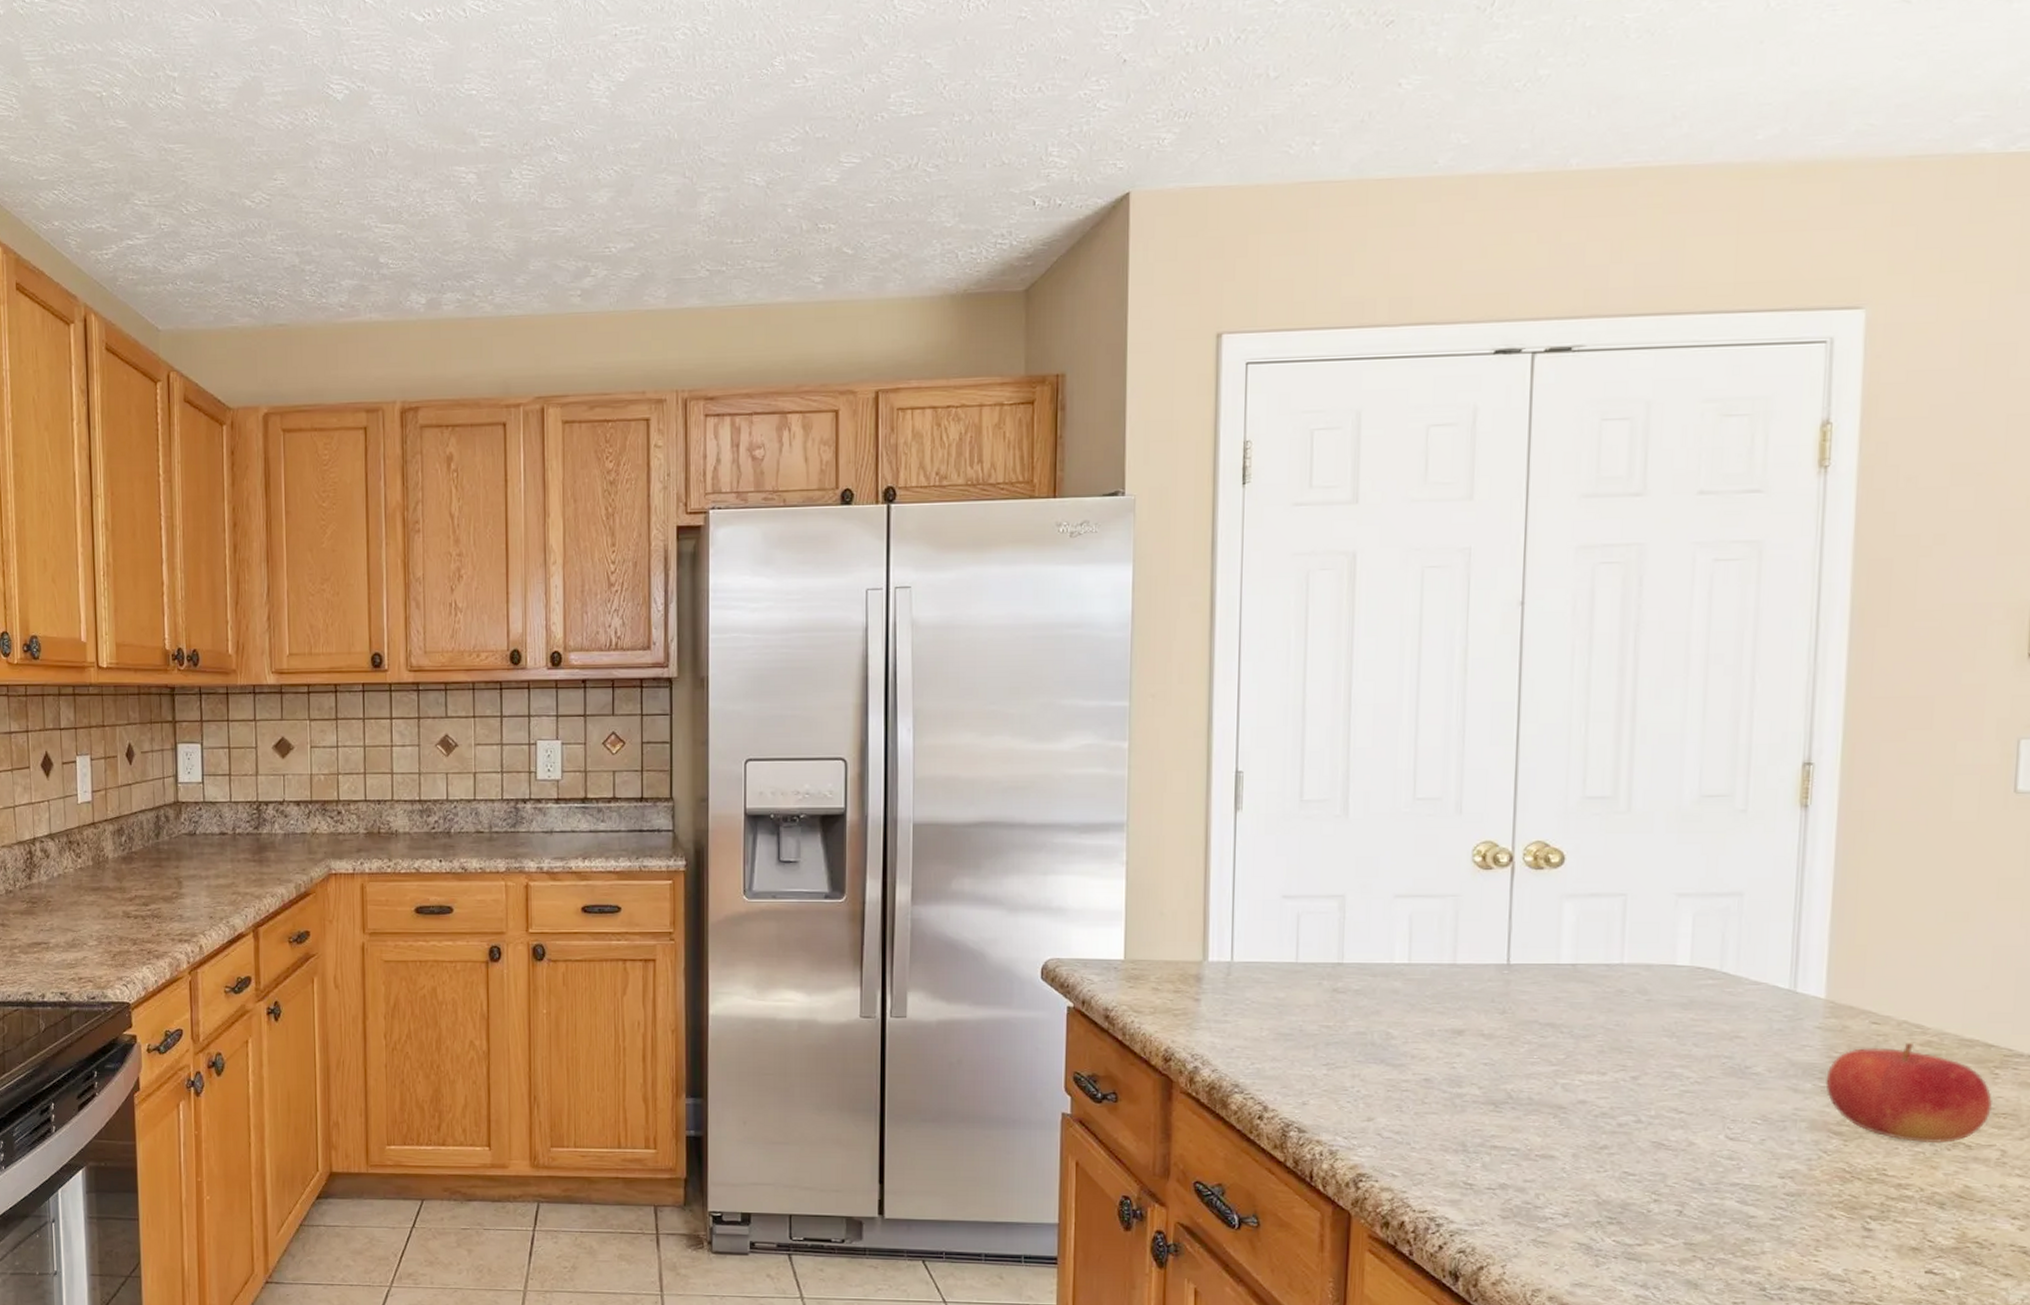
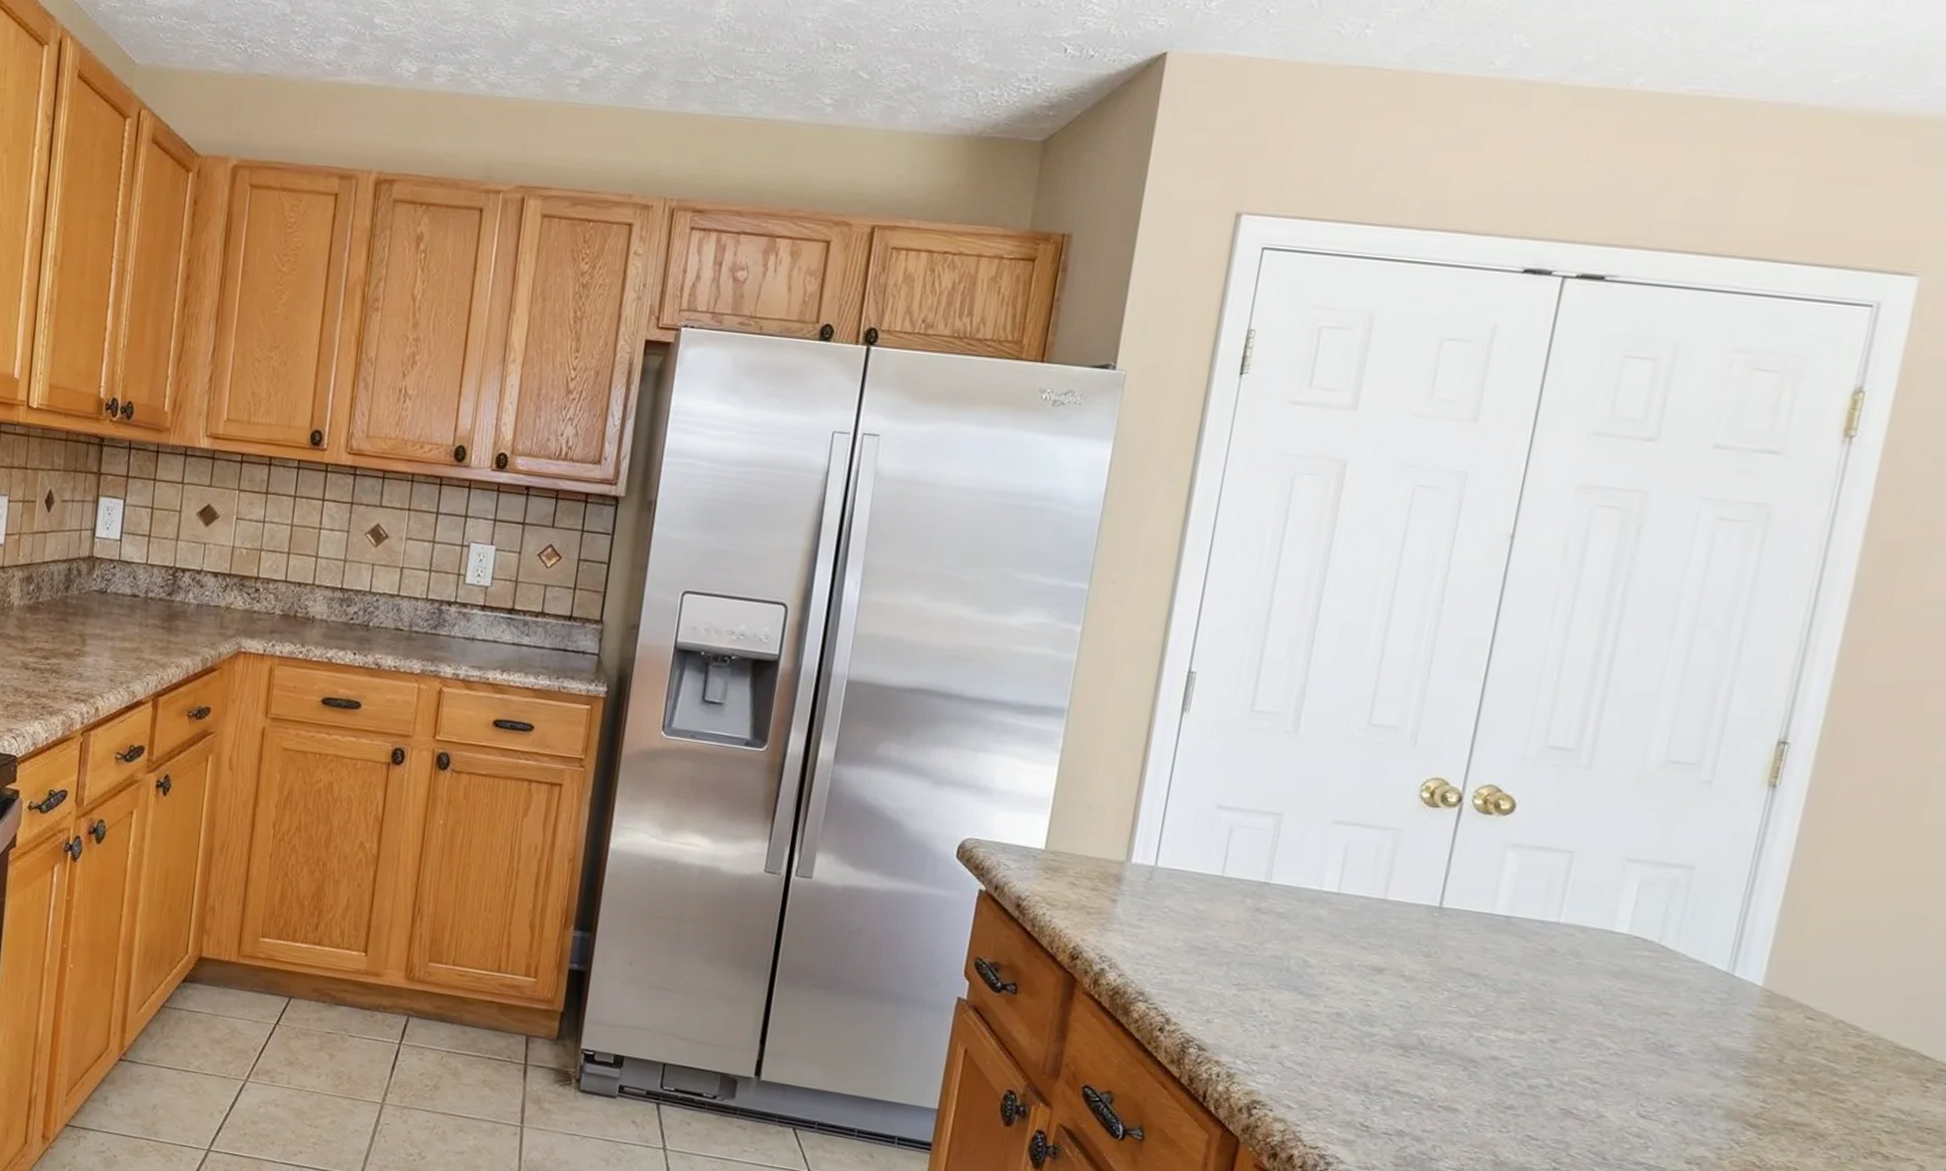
fruit: present [1825,1043,1993,1144] -> none [1749,1042,1919,1150]

